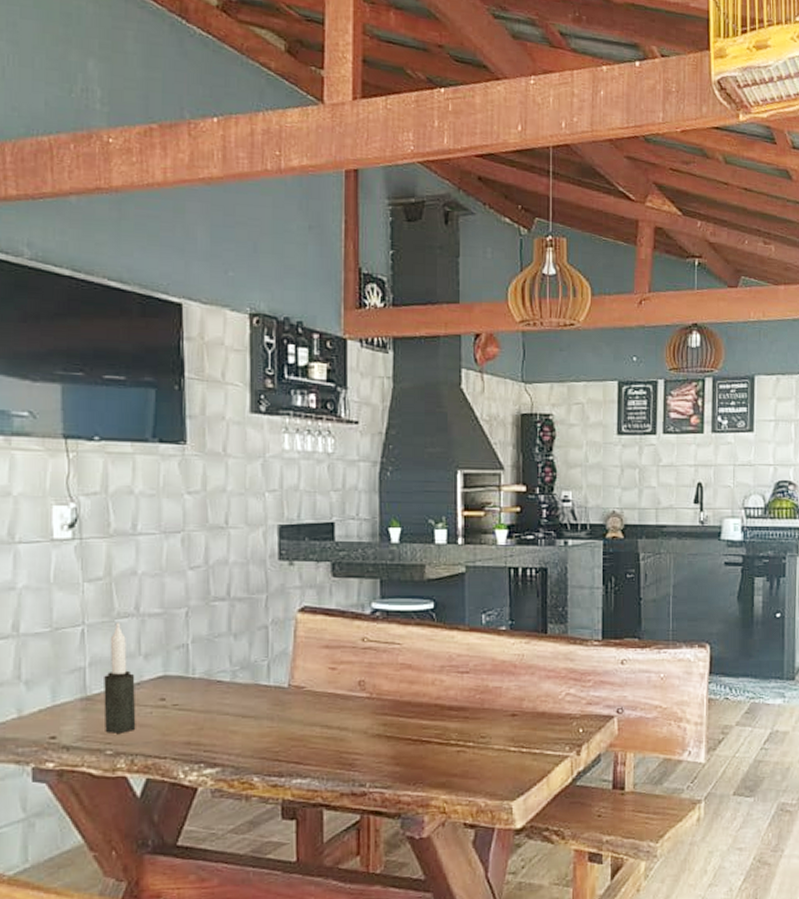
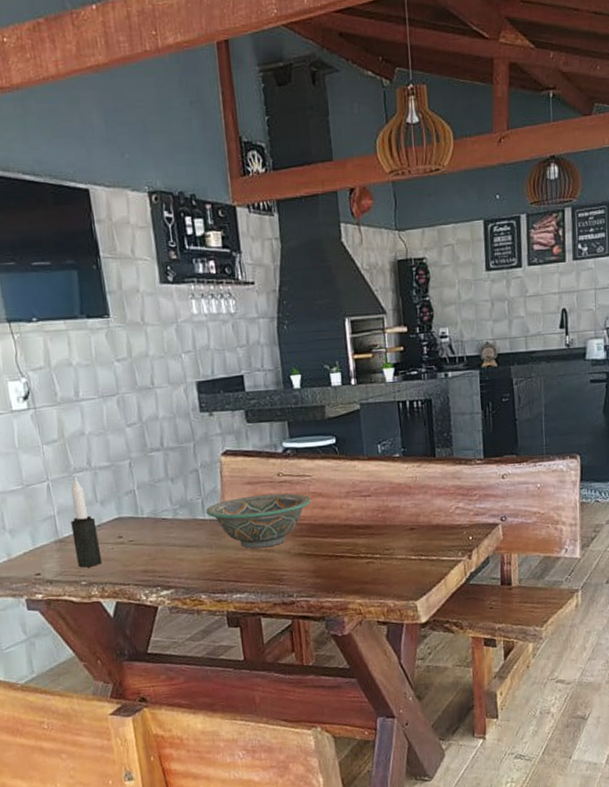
decorative bowl: none [272,661,398,725] -> present [206,493,311,549]

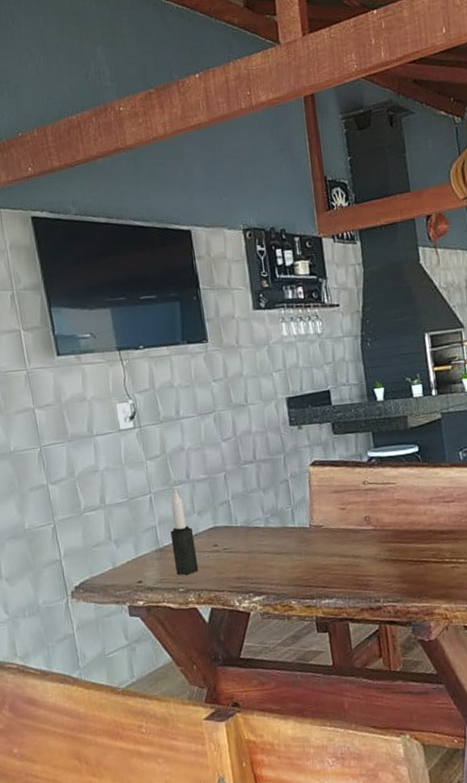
decorative bowl: present [206,493,311,549] -> none [295,500,396,555]

